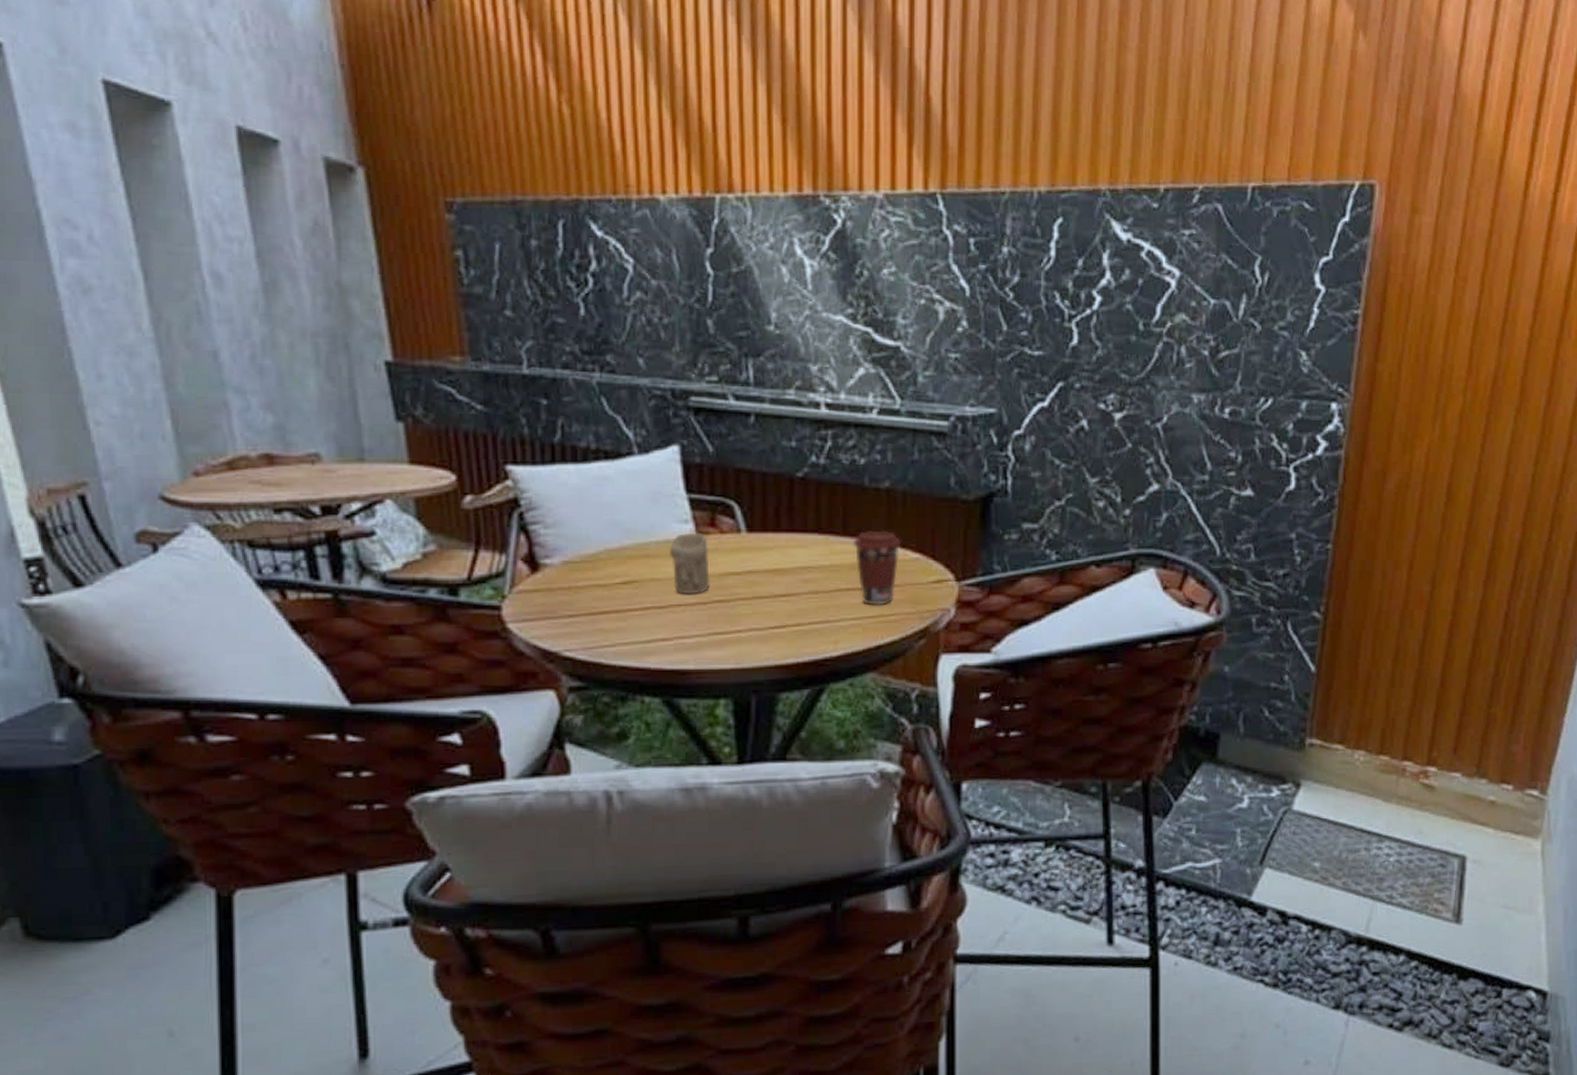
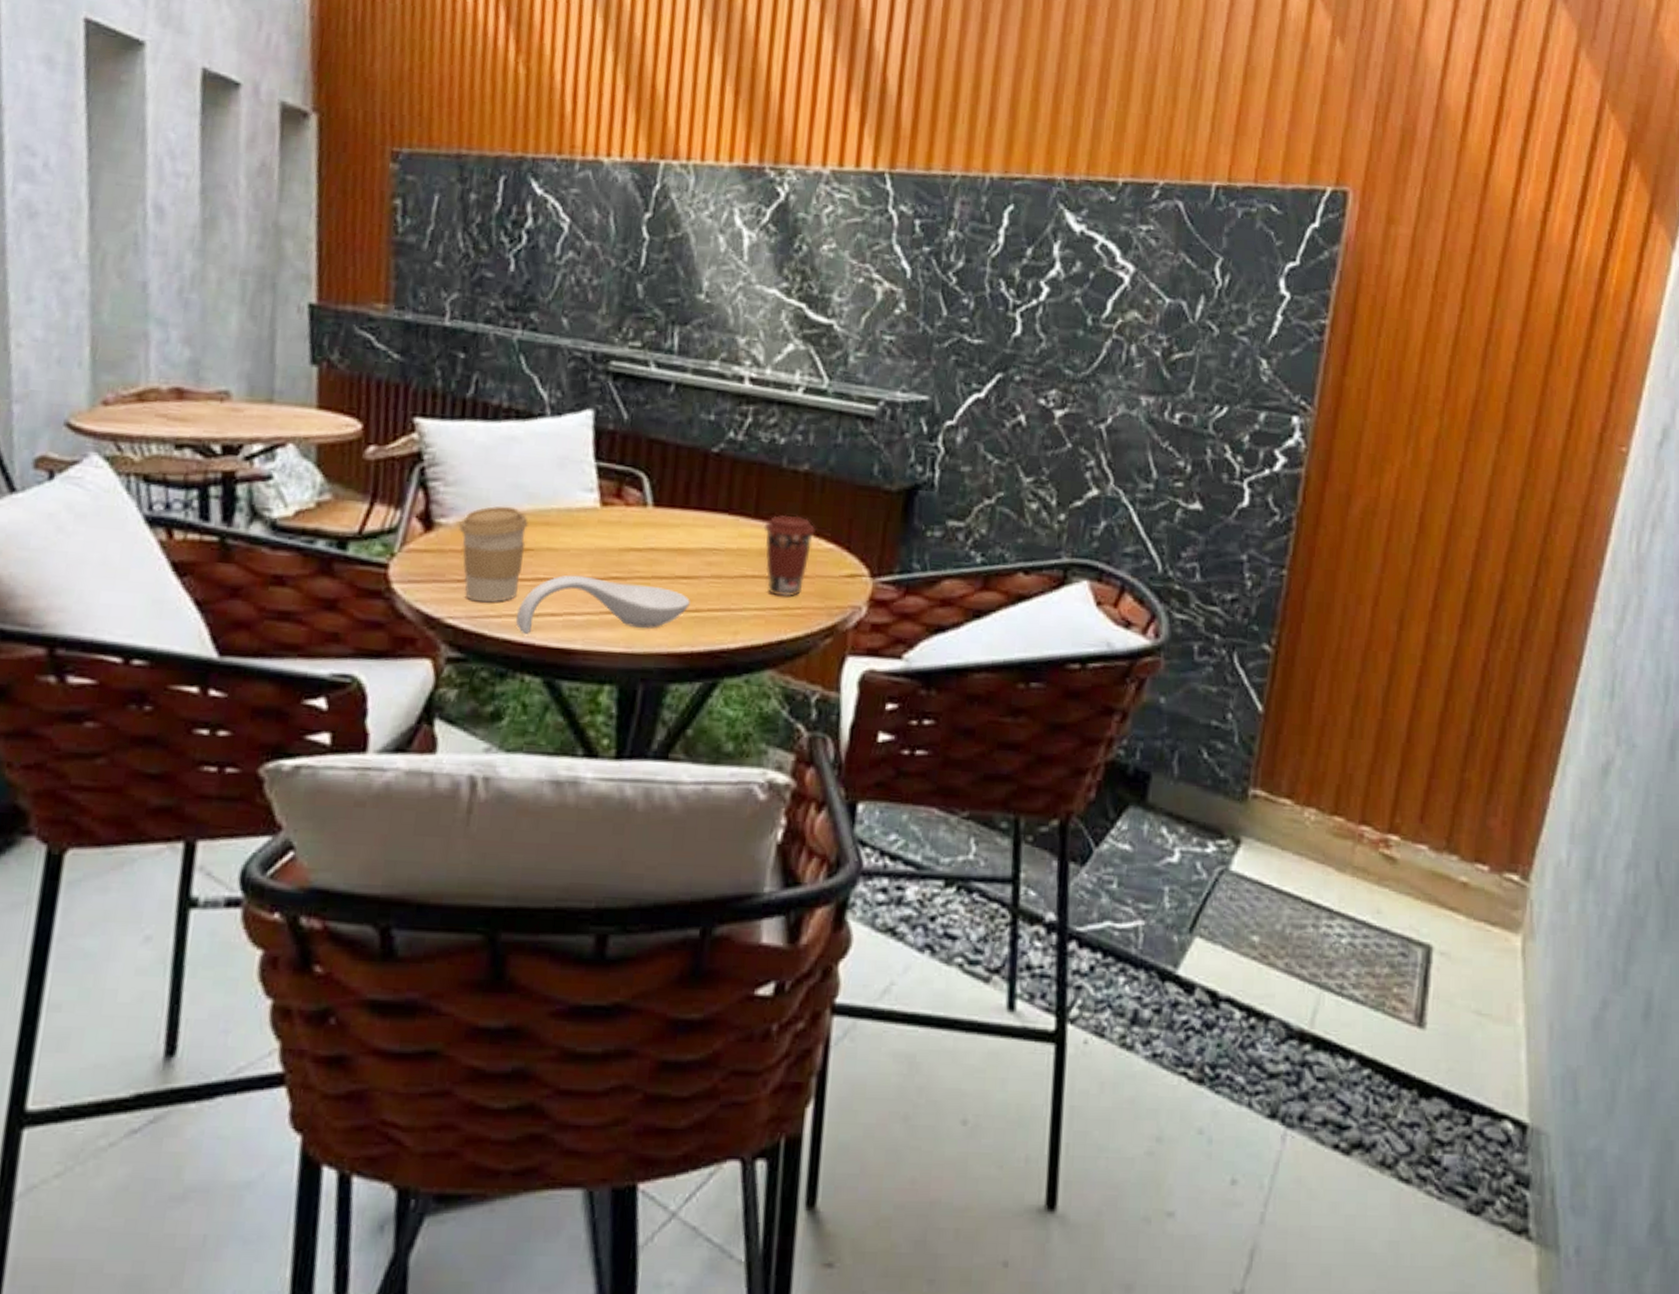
coffee cup: none [564,543,630,634] -> present [459,506,528,603]
spoon rest: none [629,602,791,661] -> present [515,575,690,635]
candle: present [670,532,710,595] -> none [570,502,611,569]

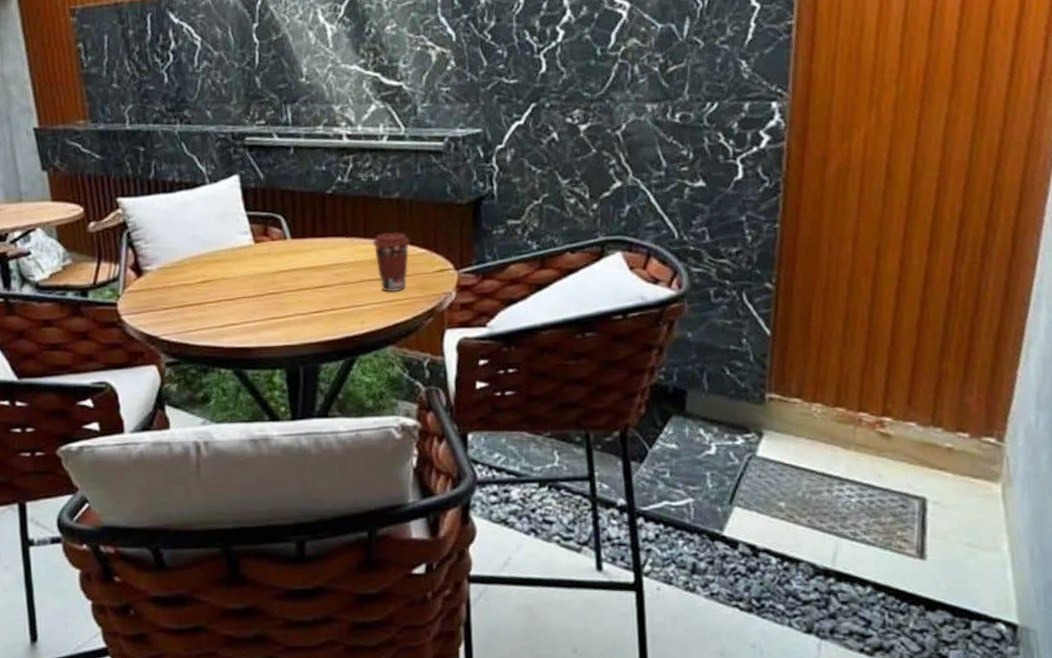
coffee cup: present [459,506,528,603] -> none [160,252,207,322]
spoon rest: present [515,575,690,635] -> none [208,294,327,341]

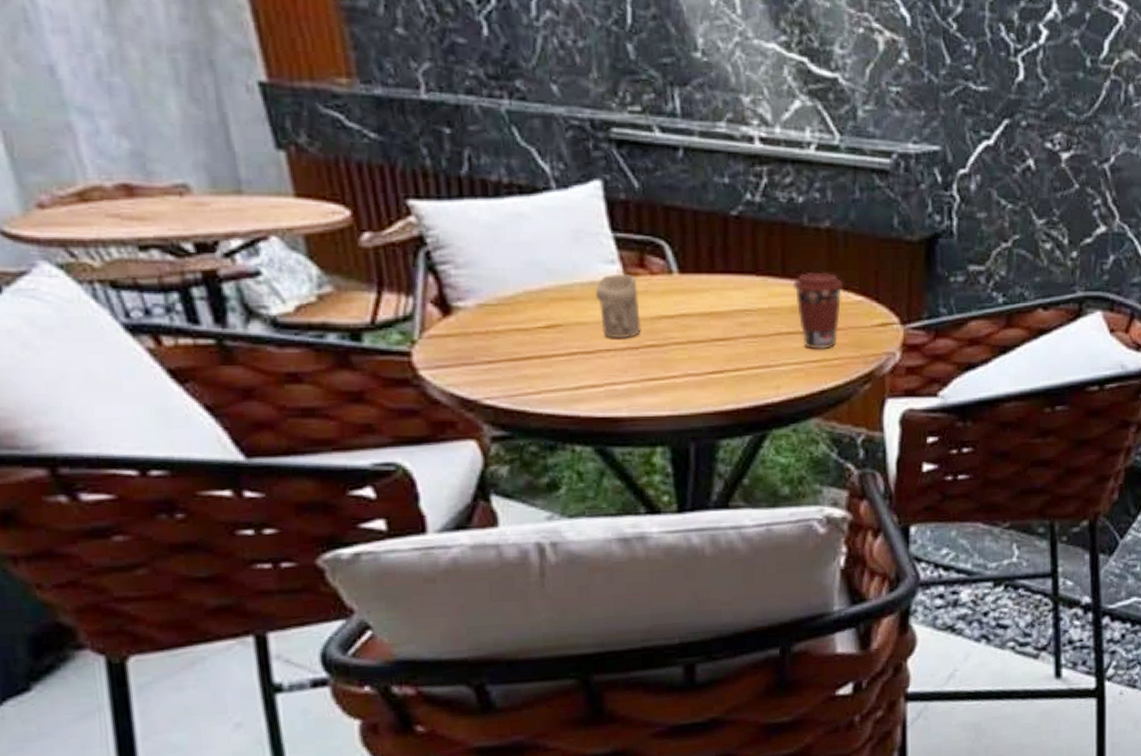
candle: none [235,240,265,289] -> present [596,273,641,339]

